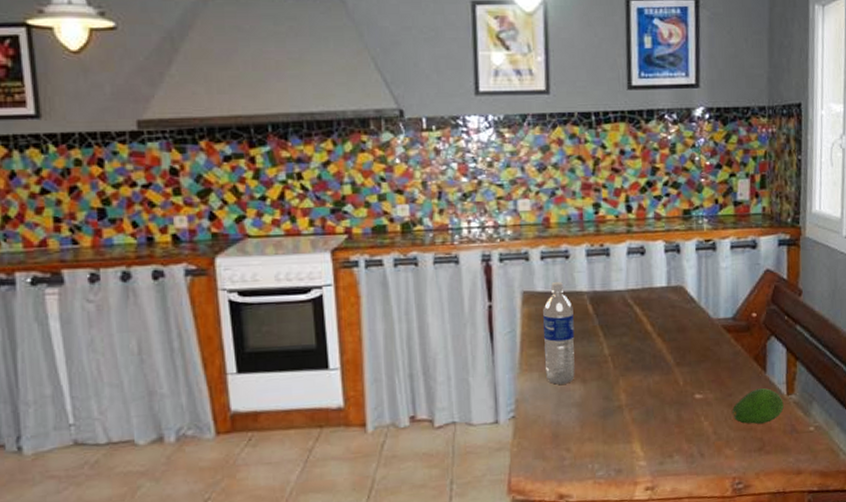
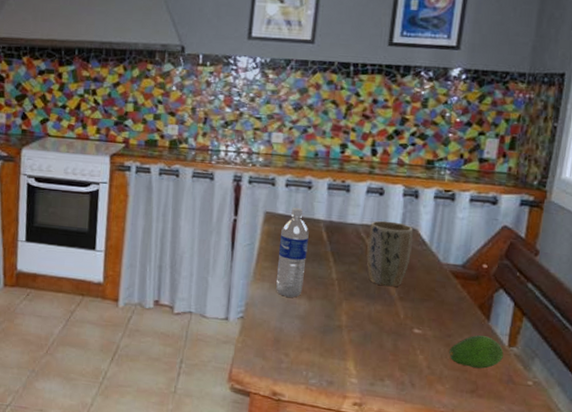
plant pot: none [635,282,681,354] -> present [366,220,413,287]

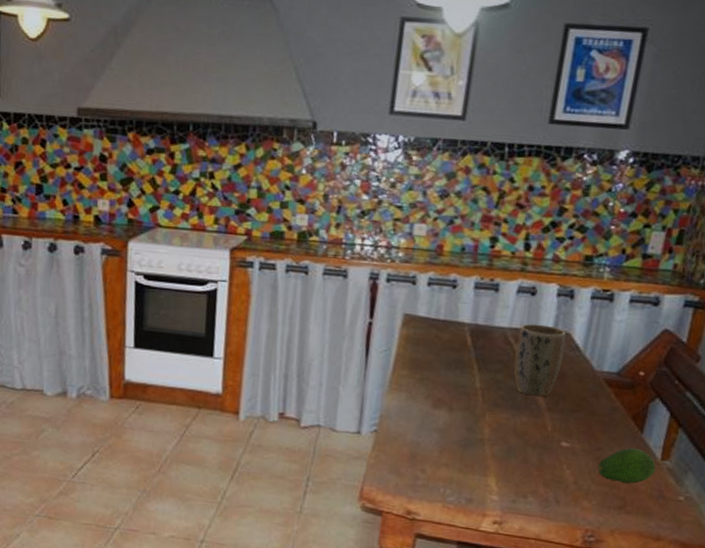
water bottle: present [275,208,309,298] -> none [413,309,452,409]

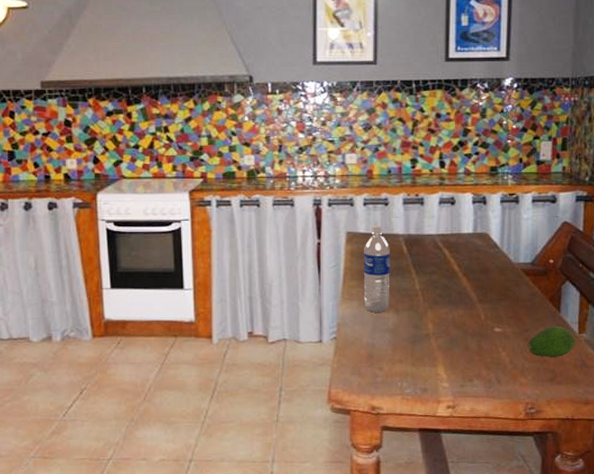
water bottle: none [413,309,452,409] -> present [363,225,390,313]
plant pot: present [513,323,566,397] -> none [445,229,485,291]

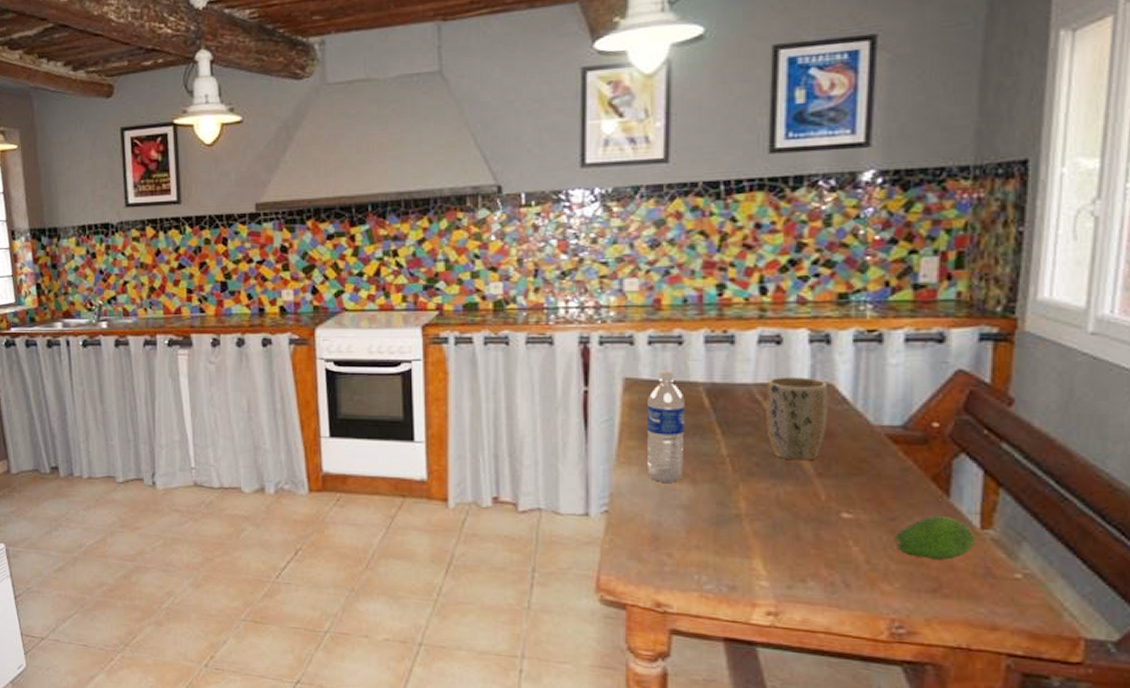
plant pot: none [445,229,485,291] -> present [766,377,828,461]

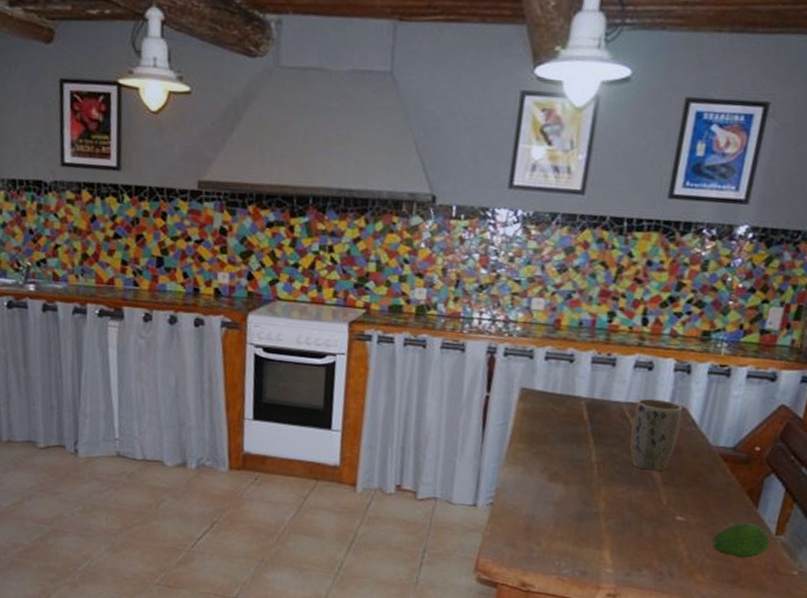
water bottle: present [646,370,685,483] -> none [529,383,569,482]

